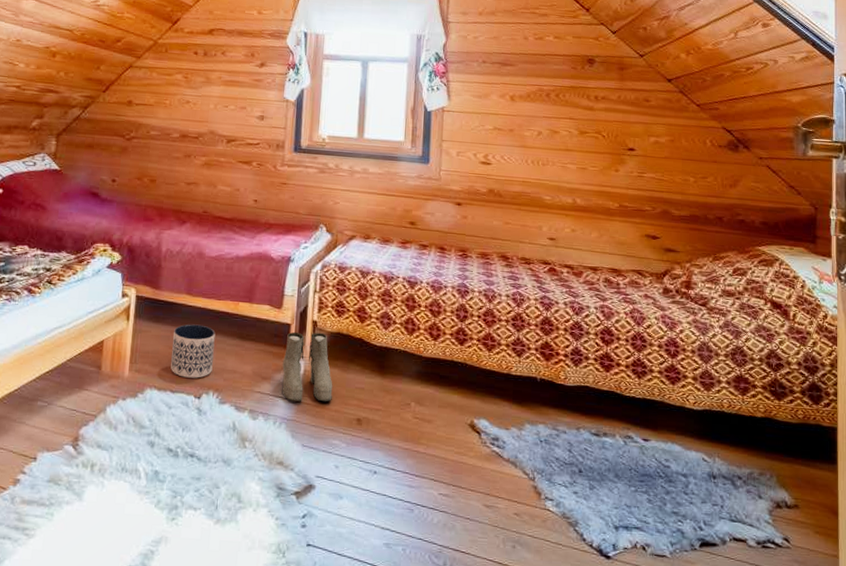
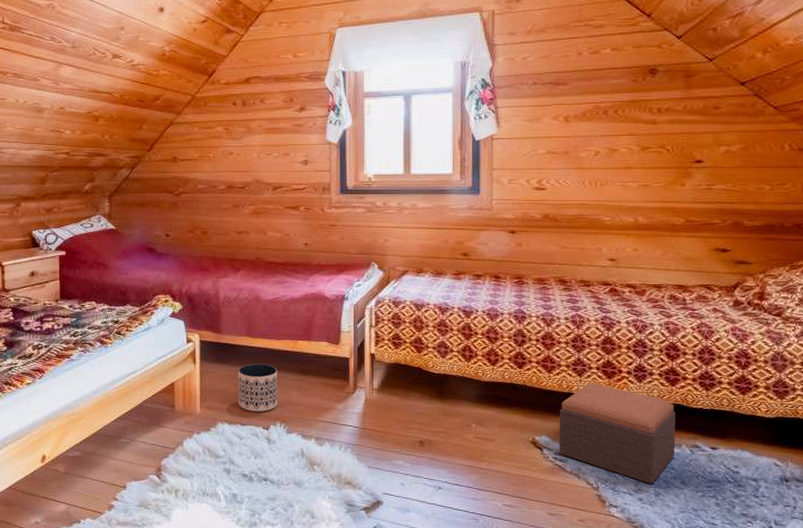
boots: present [282,331,333,402] -> none [344,364,394,428]
footstool: none [497,364,610,476] -> present [559,383,676,484]

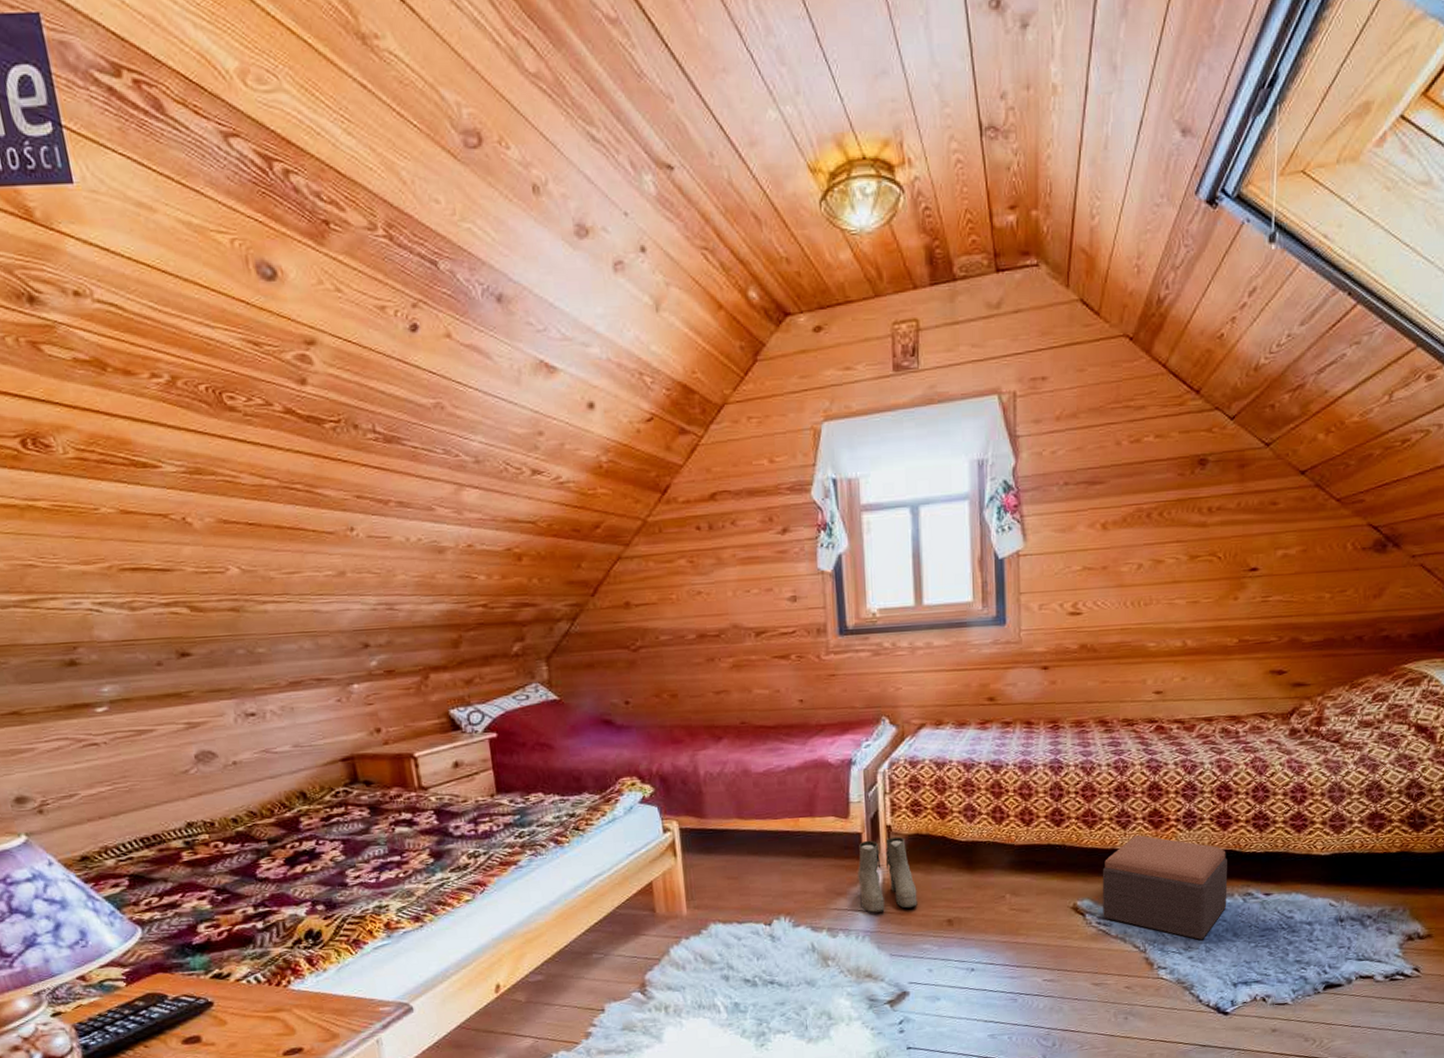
planter: present [237,363,278,412] -> none [729,848,780,907]
boots: none [344,364,394,428] -> present [858,836,918,913]

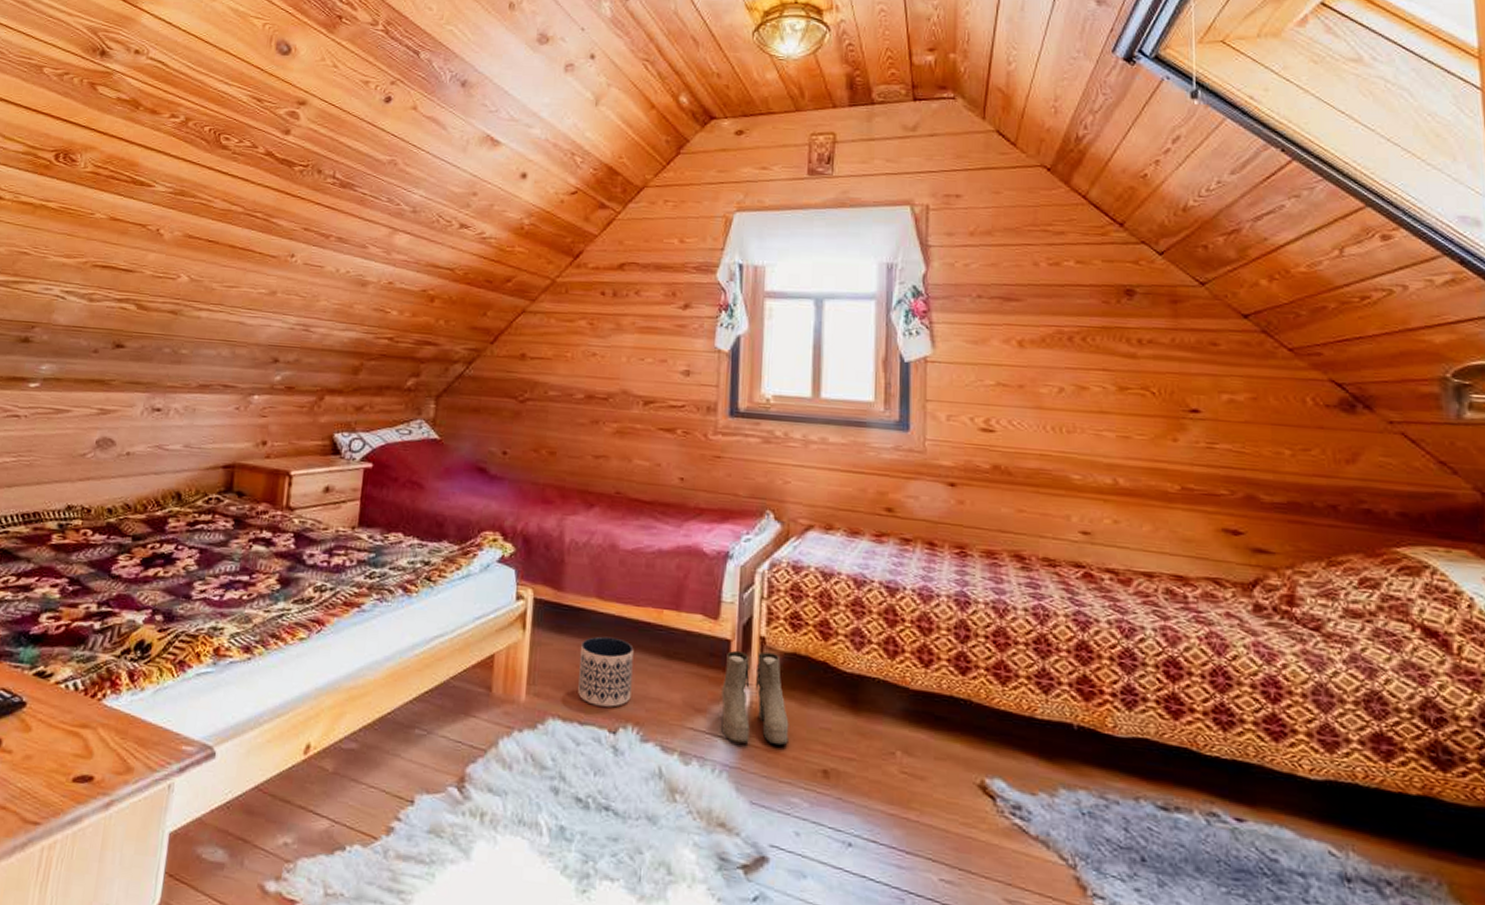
planter: none [729,848,780,907] -> present [578,636,634,707]
footstool: present [1103,835,1228,940] -> none [1019,705,1185,867]

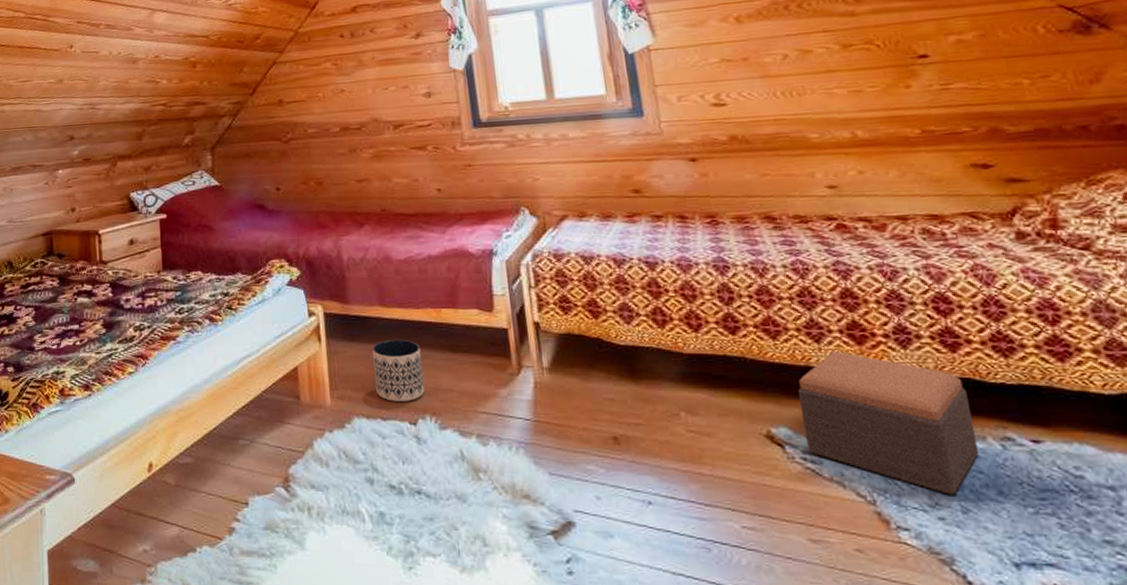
boots: present [721,650,789,746] -> none [506,335,576,421]
footstool: none [1019,705,1185,867] -> present [798,352,980,495]

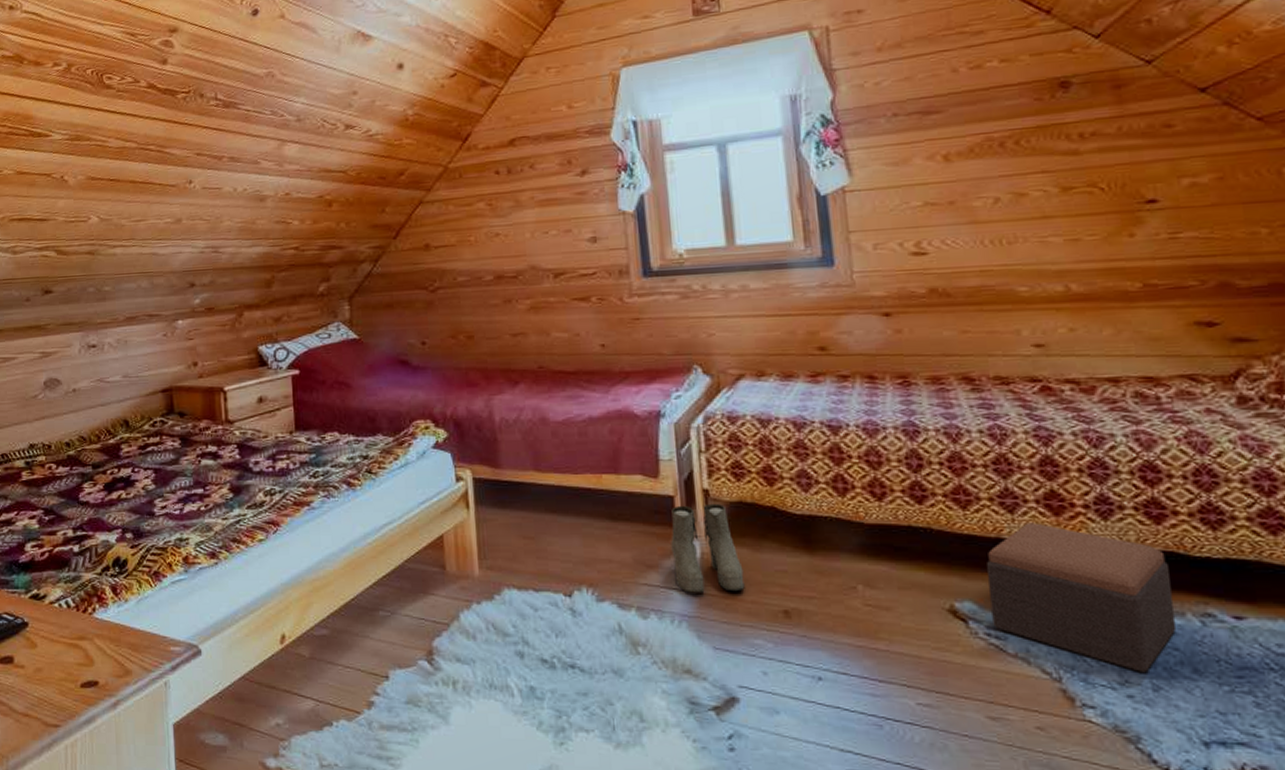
planter: present [372,339,425,402] -> none [524,506,581,572]
boots: none [506,335,576,421] -> present [671,503,745,593]

